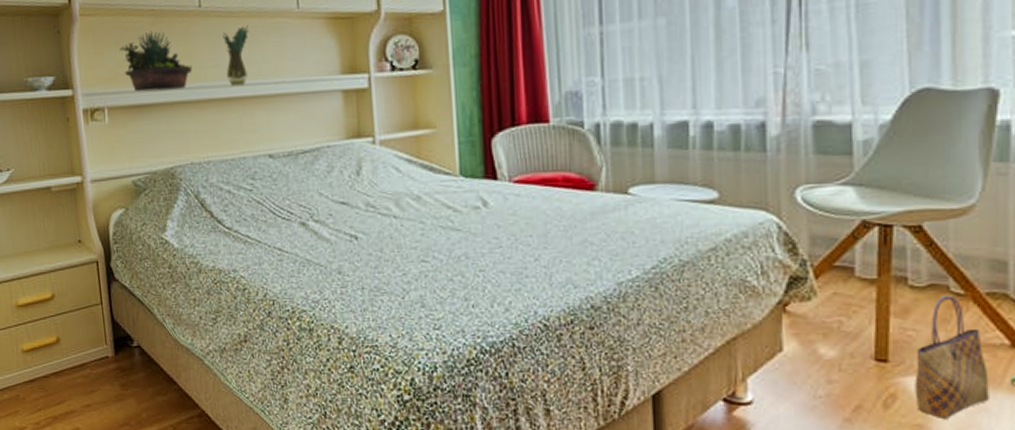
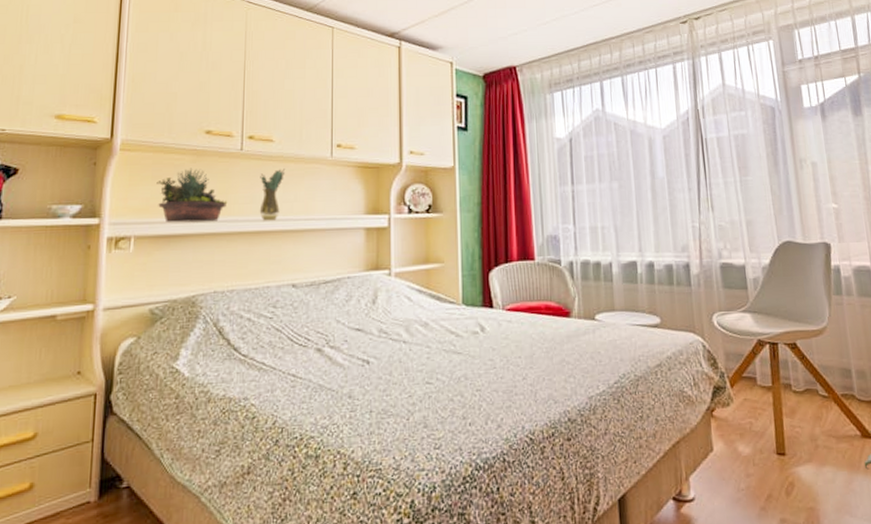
tote bag: present [914,294,989,419] -> none [803,396,853,501]

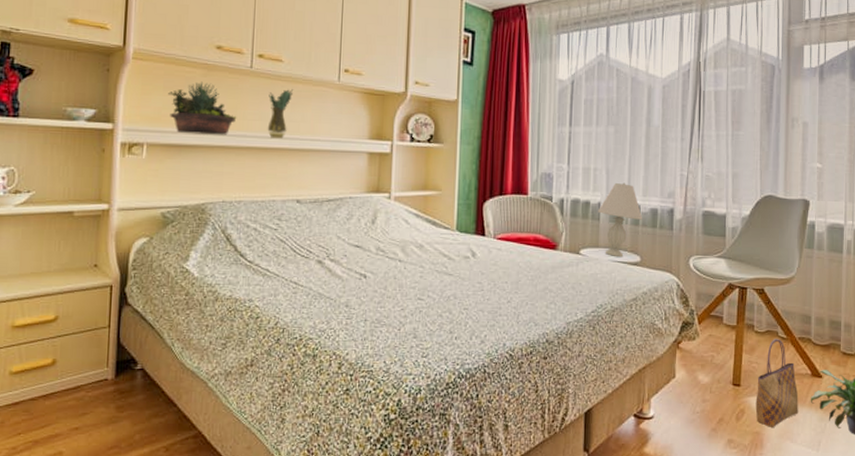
table lamp: none [609,239,658,320] -> present [597,182,643,258]
tote bag: none [803,396,853,501] -> present [755,338,799,427]

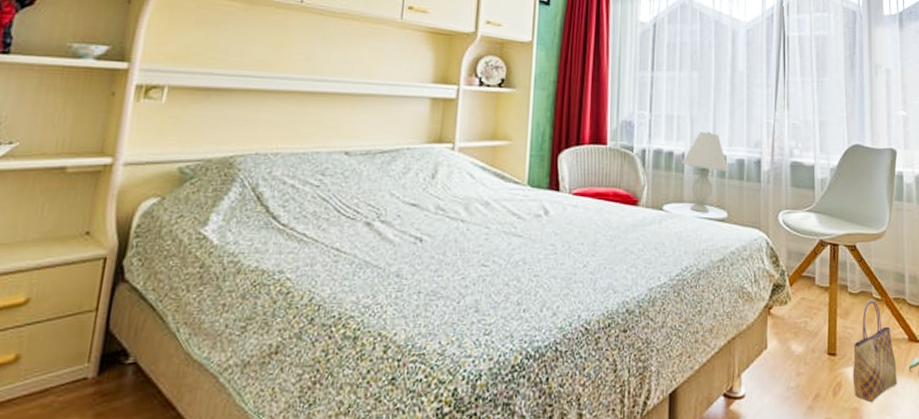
succulent planter: present [168,81,237,135] -> none [199,16,281,77]
vase: present [267,89,294,139] -> none [315,27,350,82]

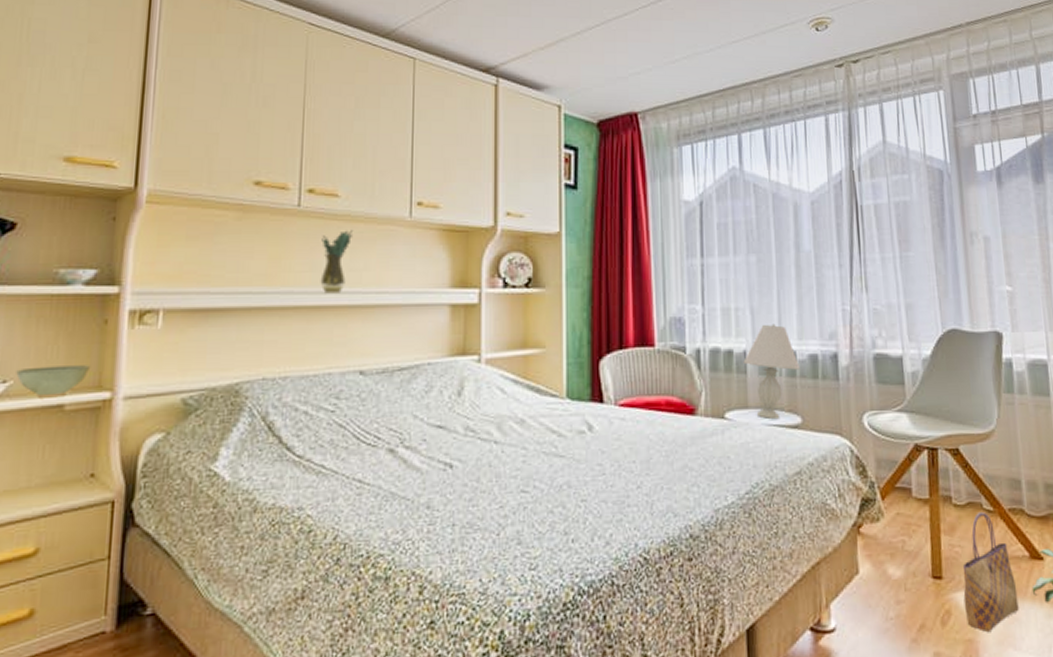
bowl: none [22,131,96,160] -> present [16,365,91,398]
vase: none [315,27,350,82] -> present [320,230,354,294]

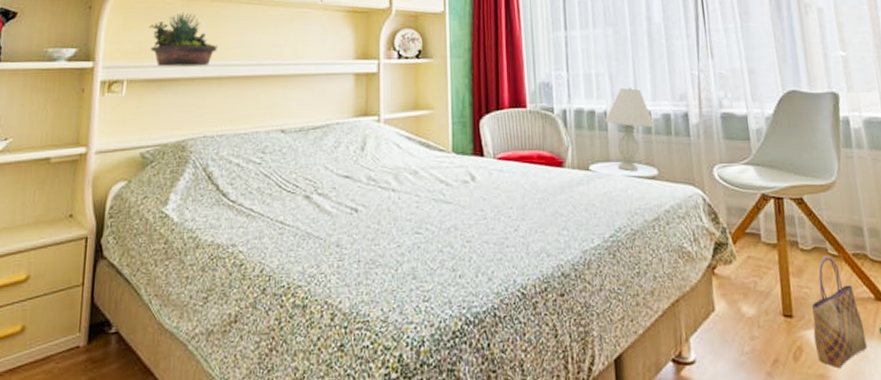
bowl: present [16,365,91,398] -> none [14,126,71,153]
succulent planter: none [192,226,281,294] -> present [149,12,218,67]
vase: present [320,230,354,294] -> none [249,13,276,66]

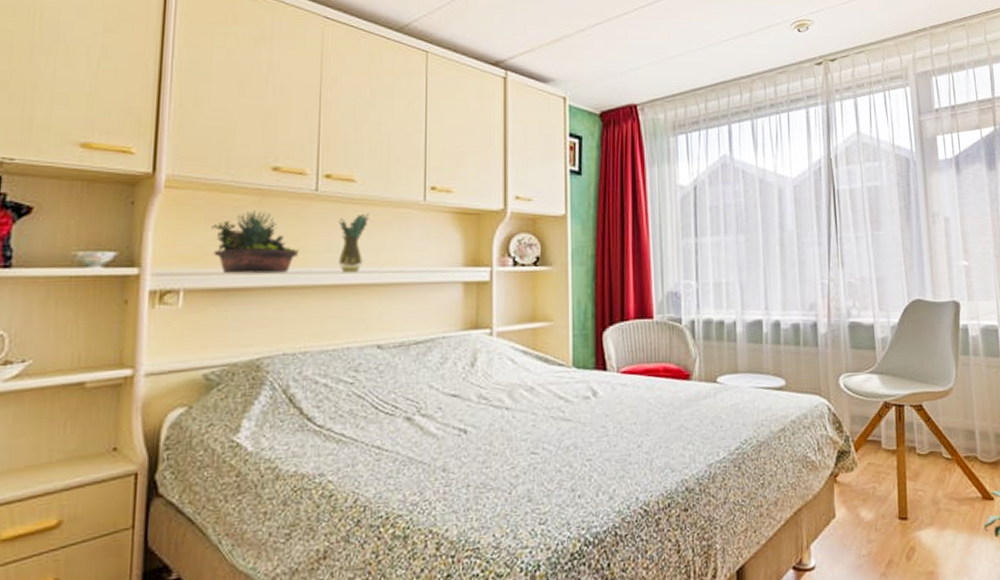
vase: none [249,13,276,66] -> present [338,213,370,273]
table lamp: present [604,87,655,172] -> none [733,296,784,383]
tote bag: present [811,255,867,368] -> none [925,459,973,564]

